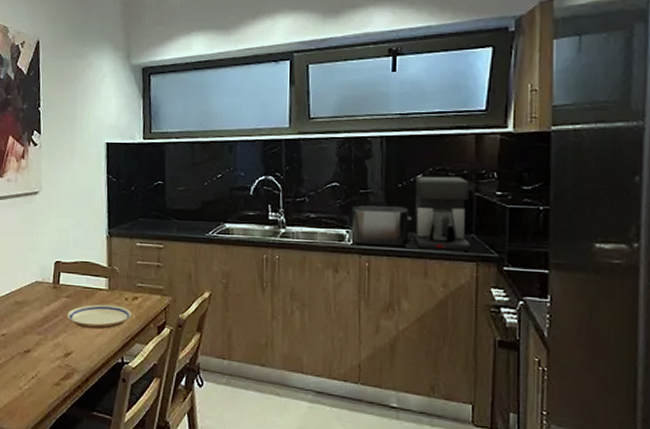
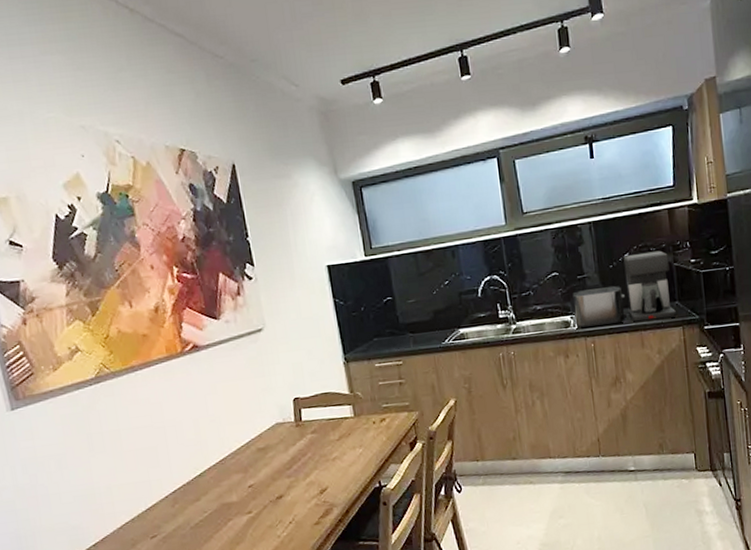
plate: present [67,304,132,330] -> none [315,430,382,461]

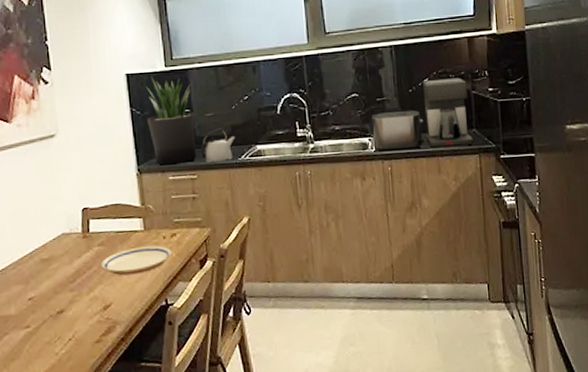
plate: none [315,430,382,461] -> present [101,245,172,276]
planter: none [348,266,401,354] -> present [146,76,197,166]
kettle: none [405,314,438,349] -> present [201,128,235,163]

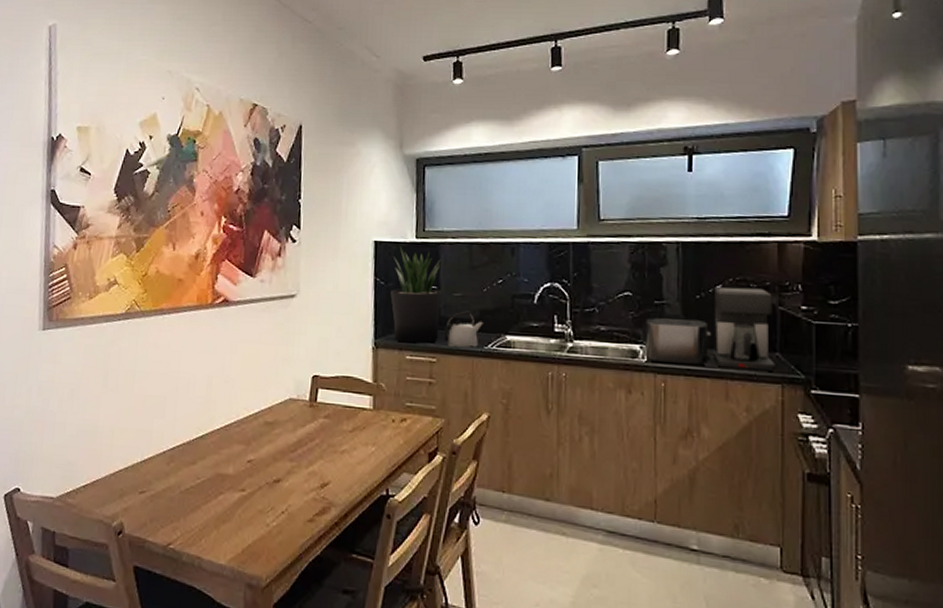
plate: present [101,245,172,276] -> none [325,425,399,456]

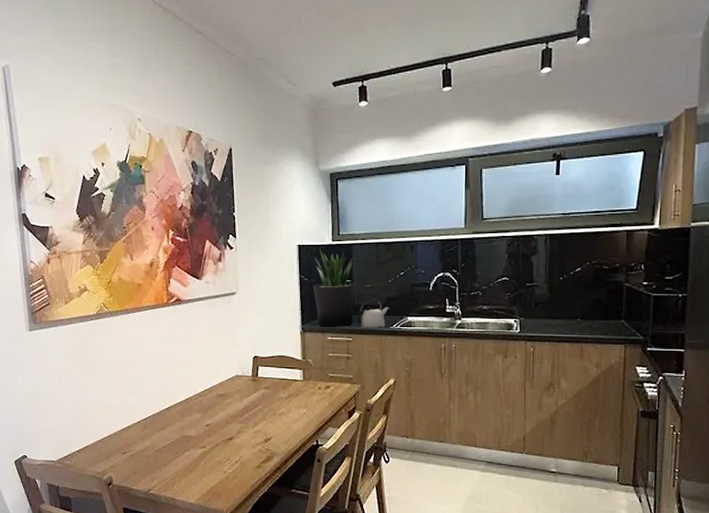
toaster: present [645,318,712,366] -> none [518,297,572,334]
coffee maker: present [712,287,777,371] -> none [571,269,621,335]

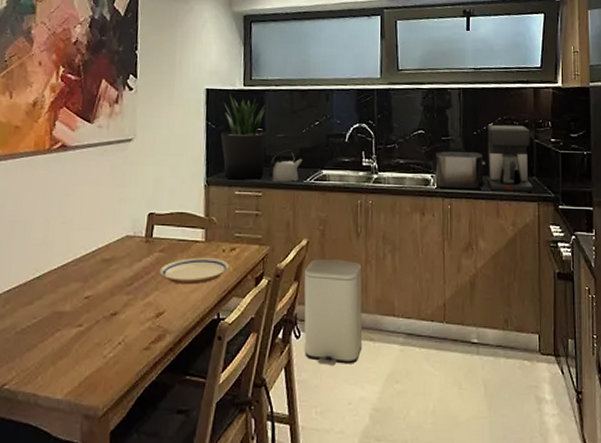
plate: none [266,393,325,416] -> present [160,257,229,285]
pedal bin: none [392,396,446,486] -> present [304,258,363,365]
toaster: none [518,297,572,334] -> present [435,151,486,190]
coffee maker: none [571,269,621,335] -> present [486,124,534,192]

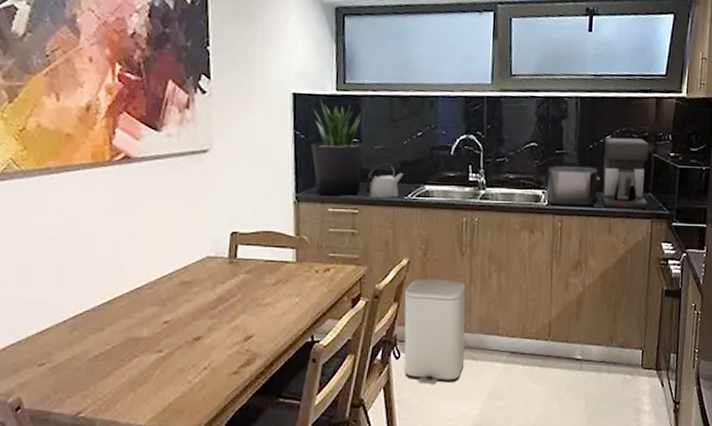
plate: present [160,257,229,285] -> none [247,278,323,307]

